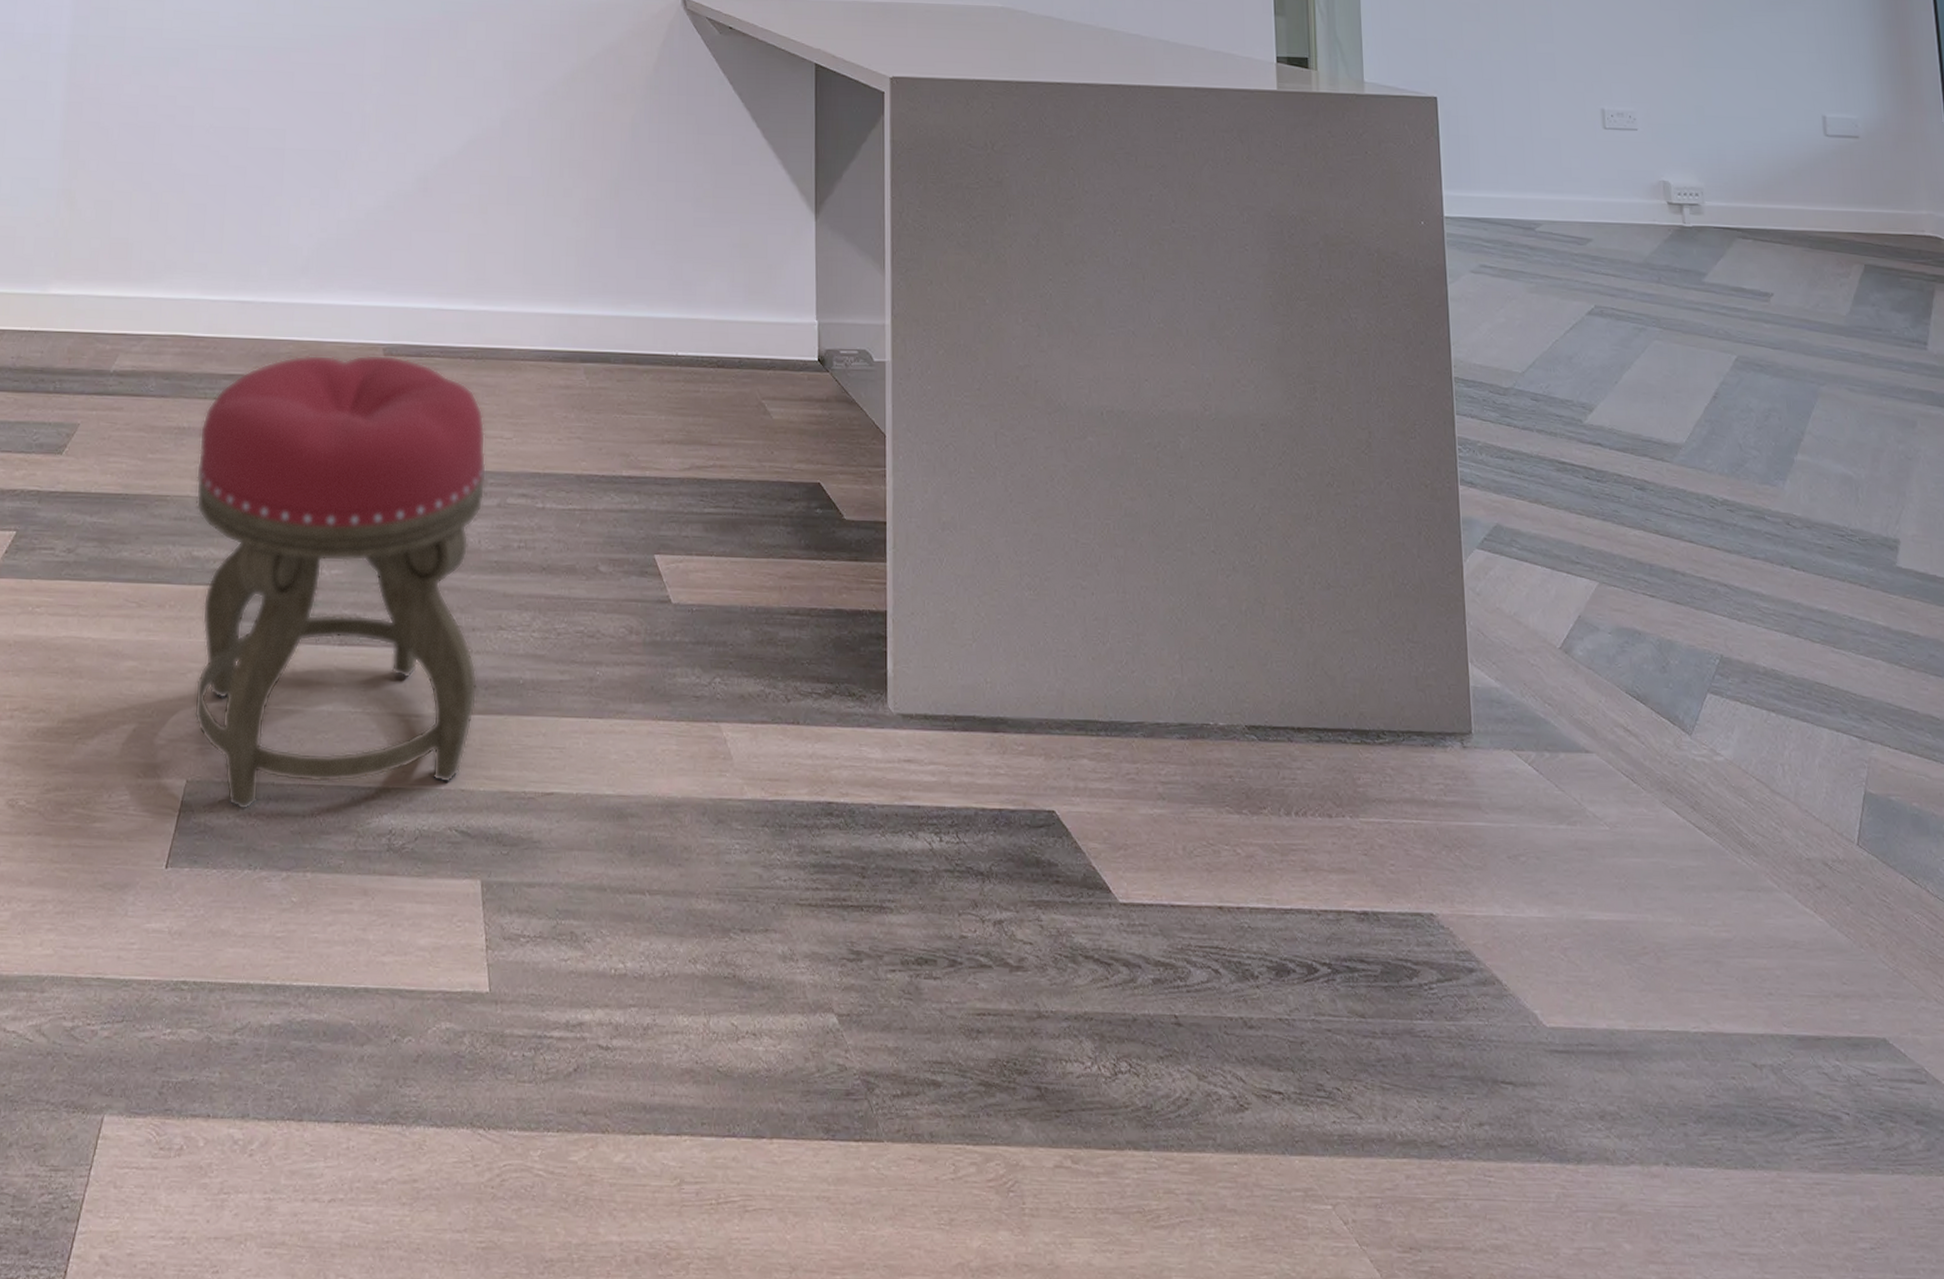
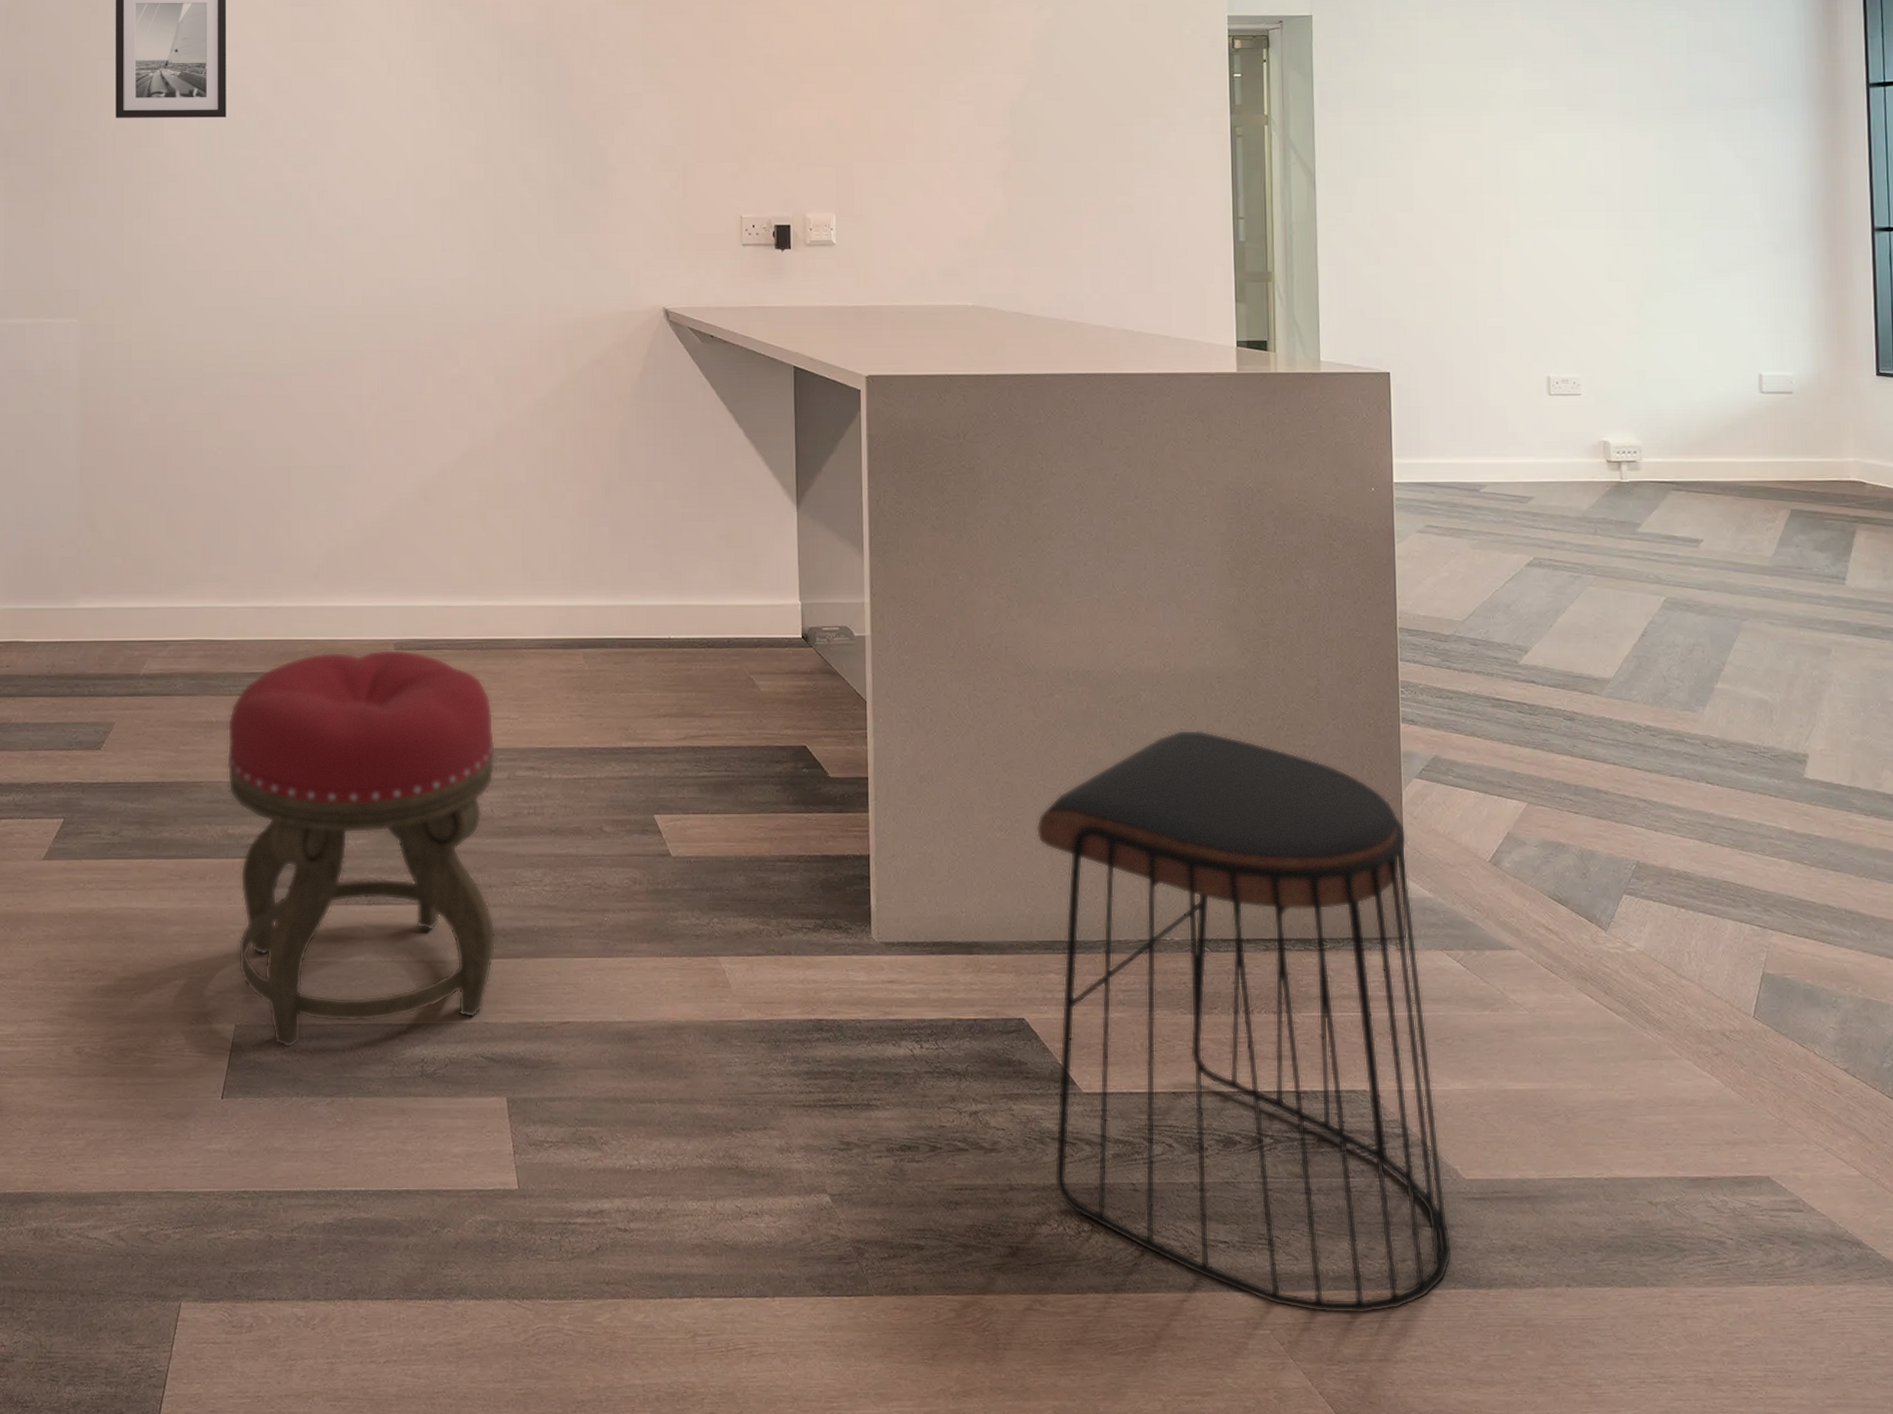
stool: none [1067,482,1536,1190] -> present [1036,729,1453,1315]

